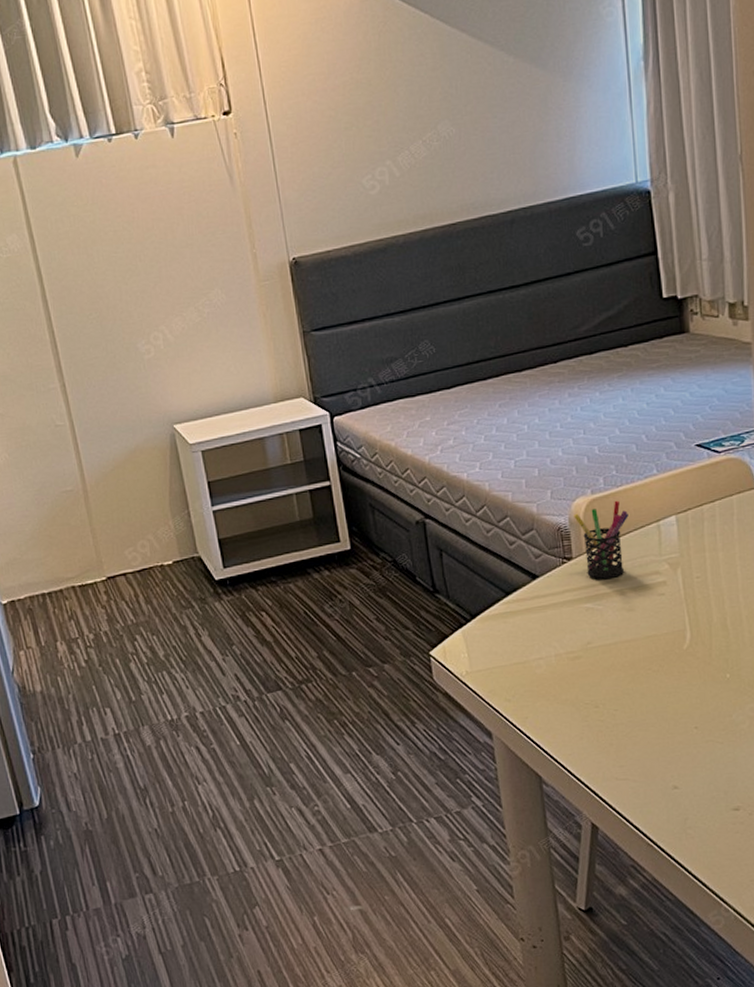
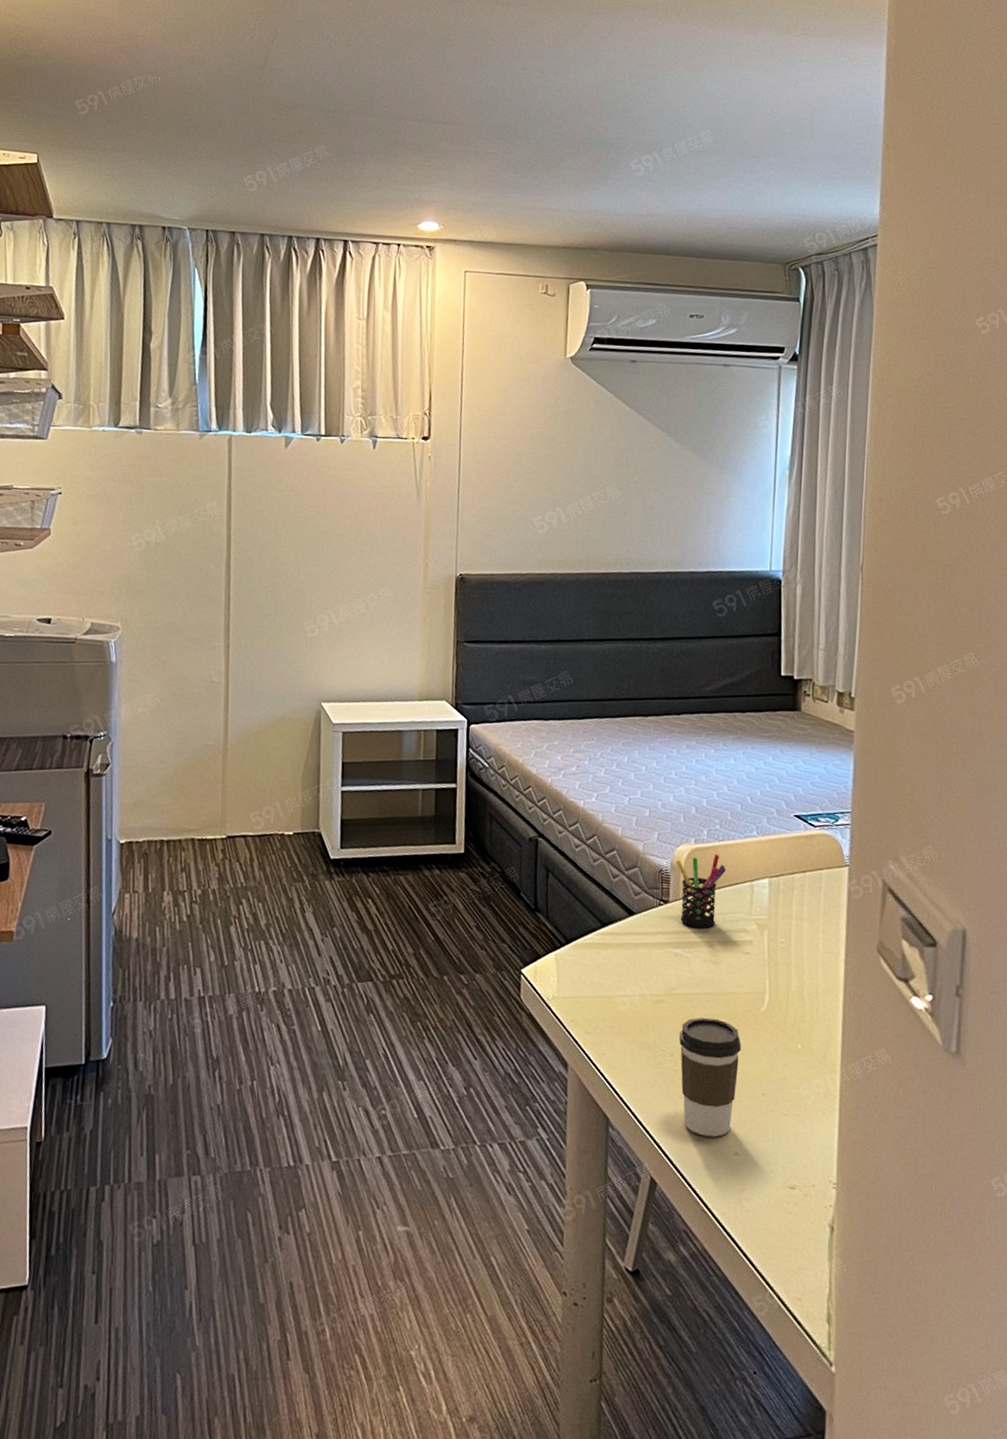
coffee cup: none [601,664,668,777] -> present [678,1017,741,1137]

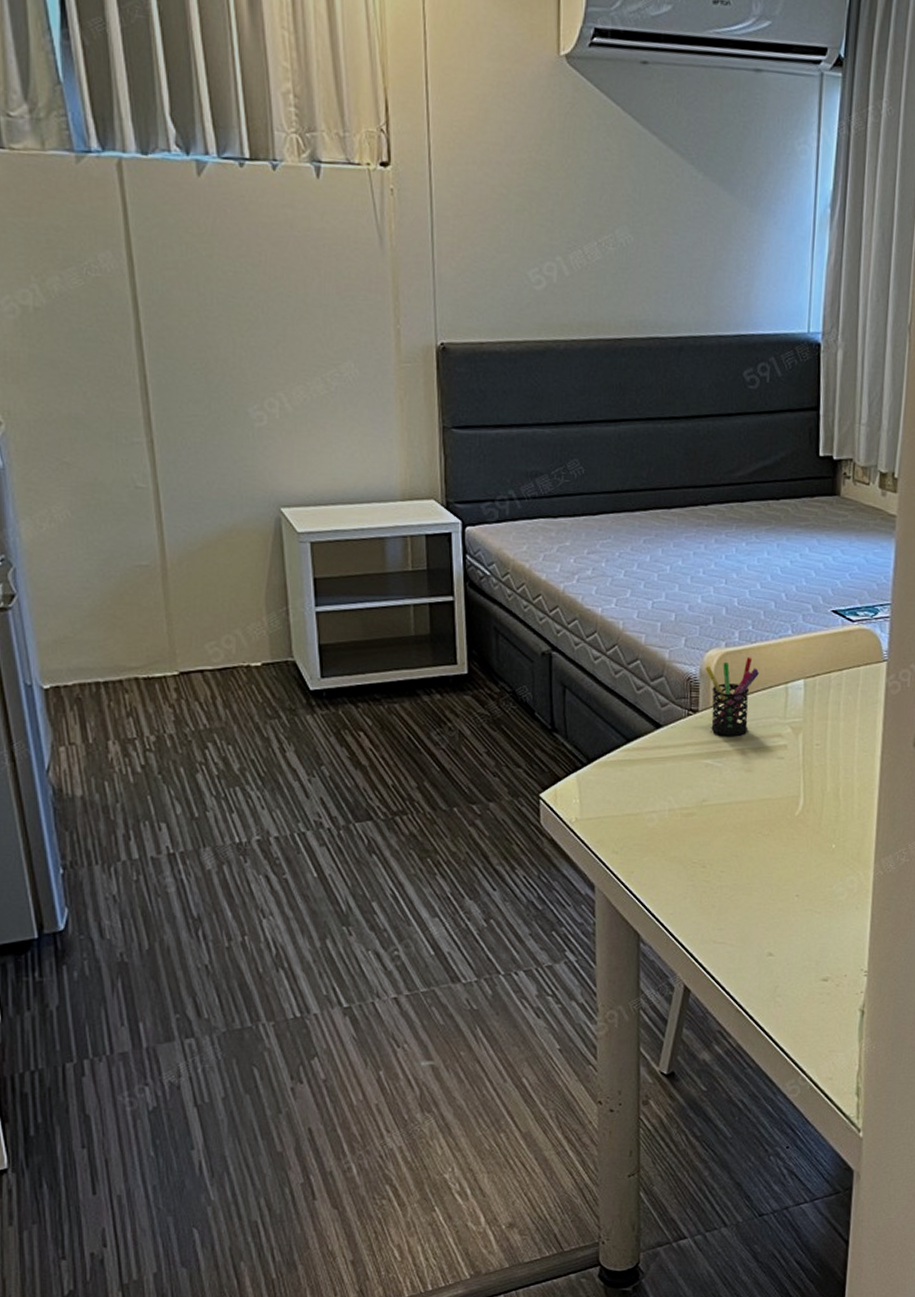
coffee cup: present [678,1017,741,1137] -> none [710,826,775,941]

